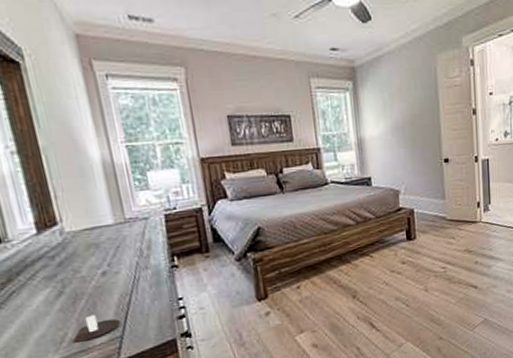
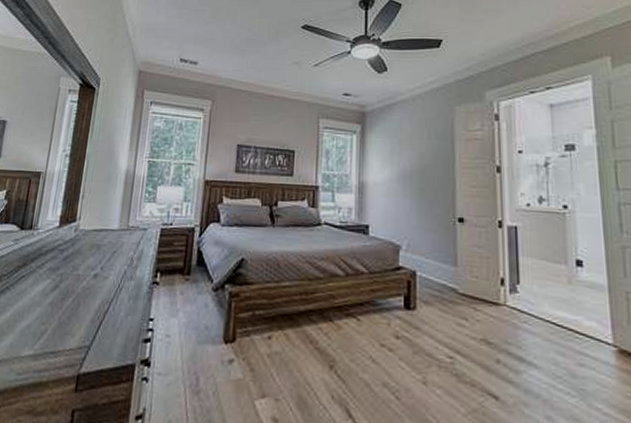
candle: present [72,314,121,343] -> none [48,315,93,343]

